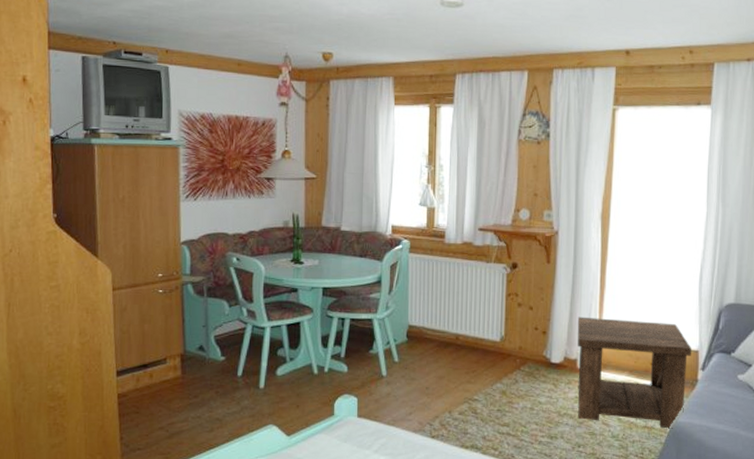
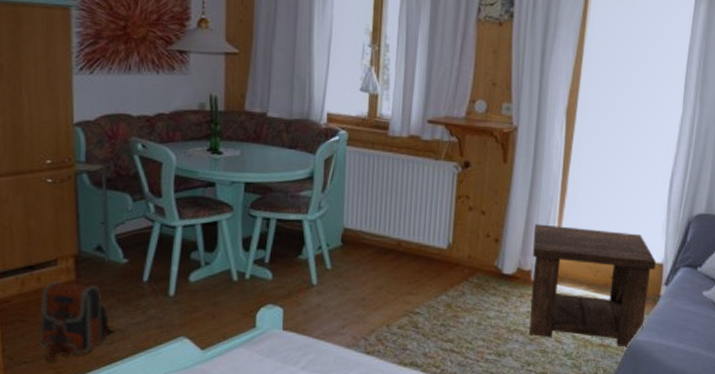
backpack: none [151,378,215,448] -> present [40,282,116,362]

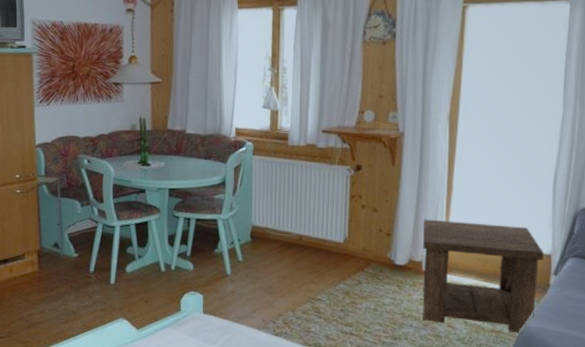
backpack: present [40,282,116,362] -> none [12,272,70,337]

